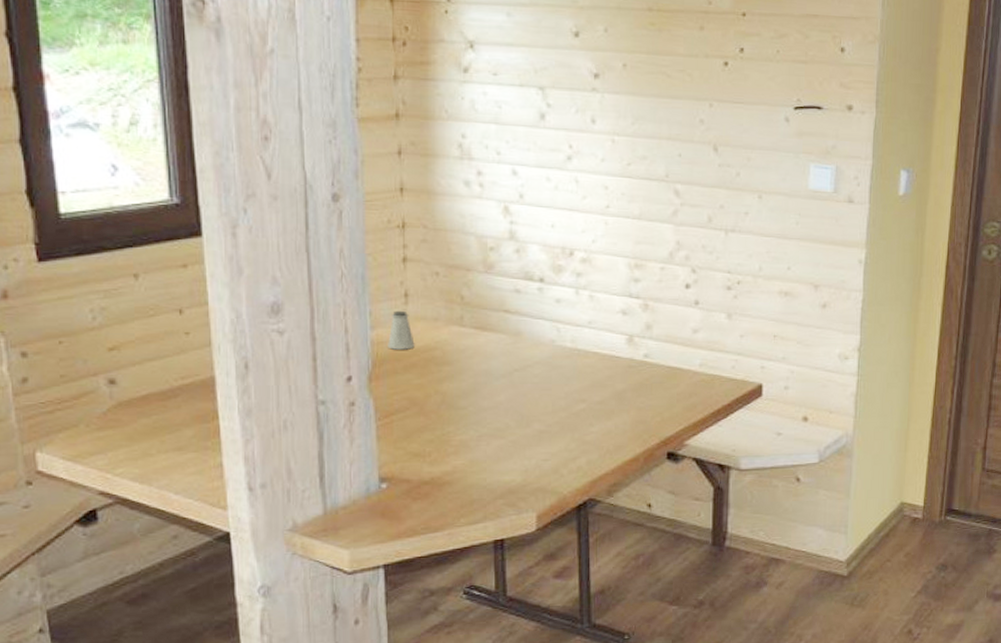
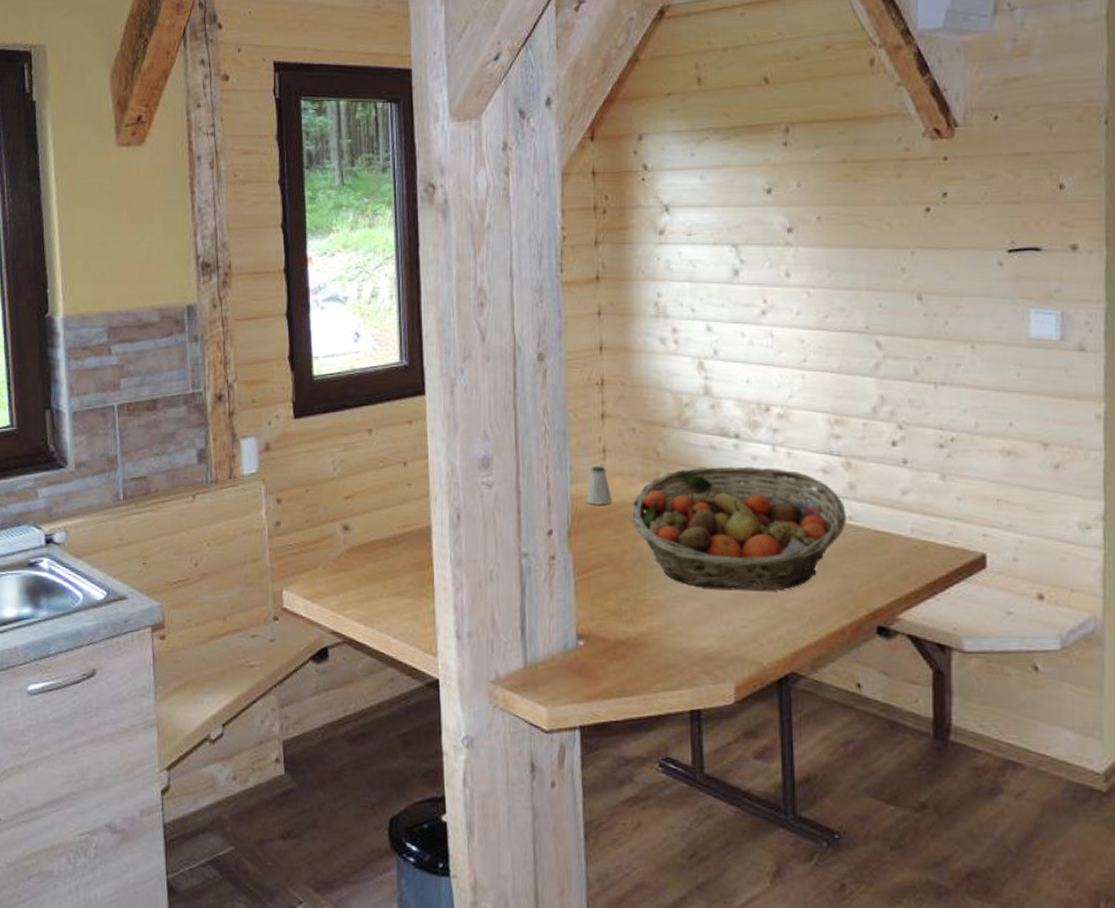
fruit basket: none [434,309,643,426] -> present [631,466,846,591]

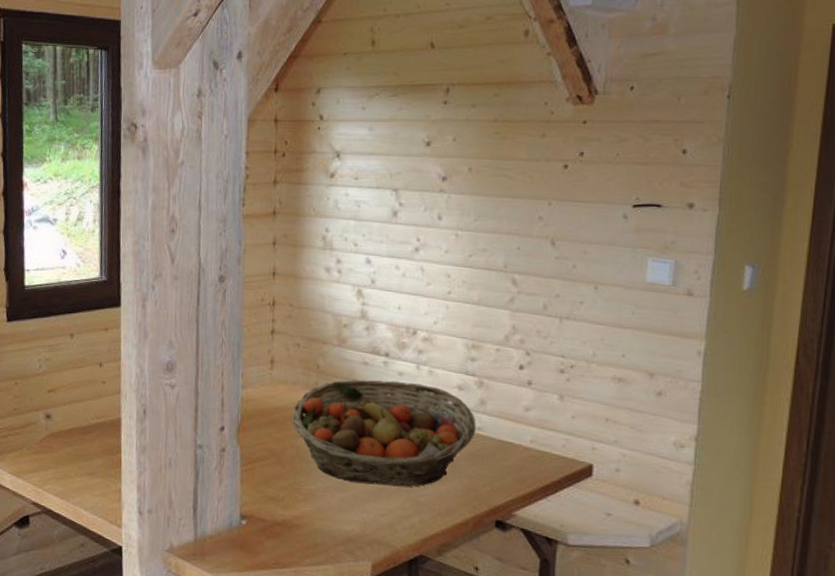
saltshaker: present [586,465,612,505] -> none [254,374,277,408]

